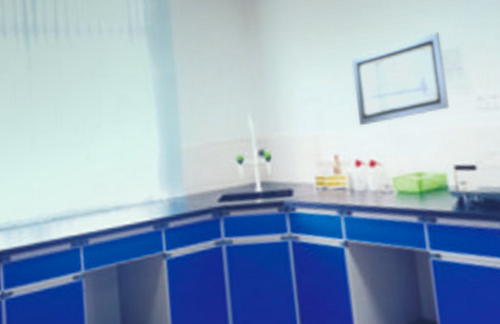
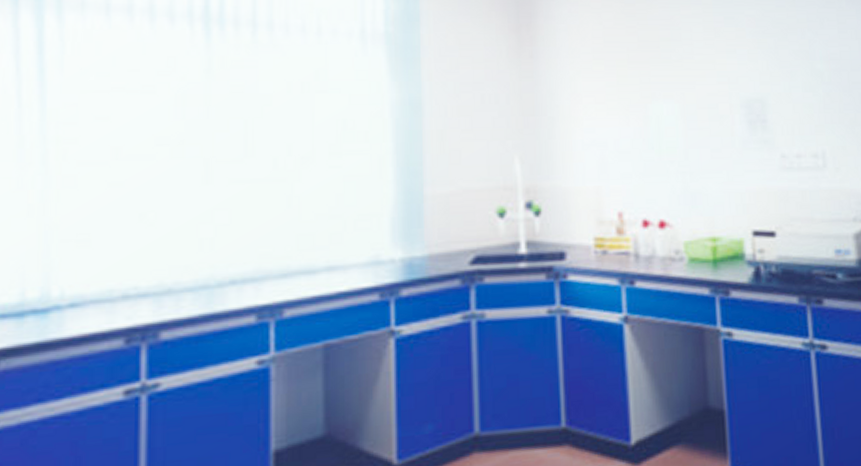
wall art: present [351,32,449,126] -> none [645,78,750,180]

